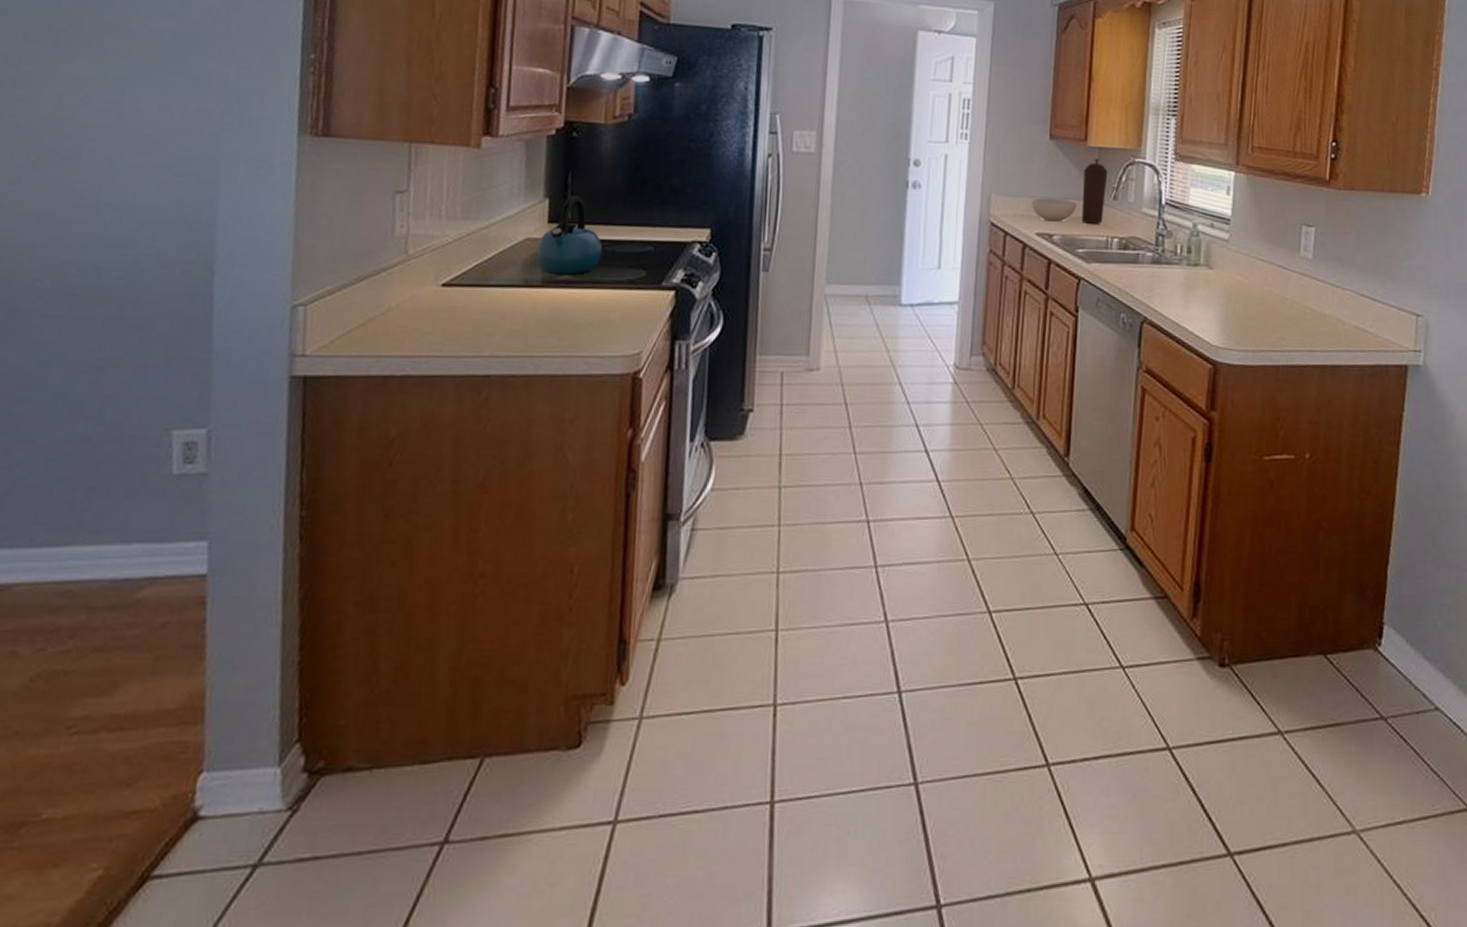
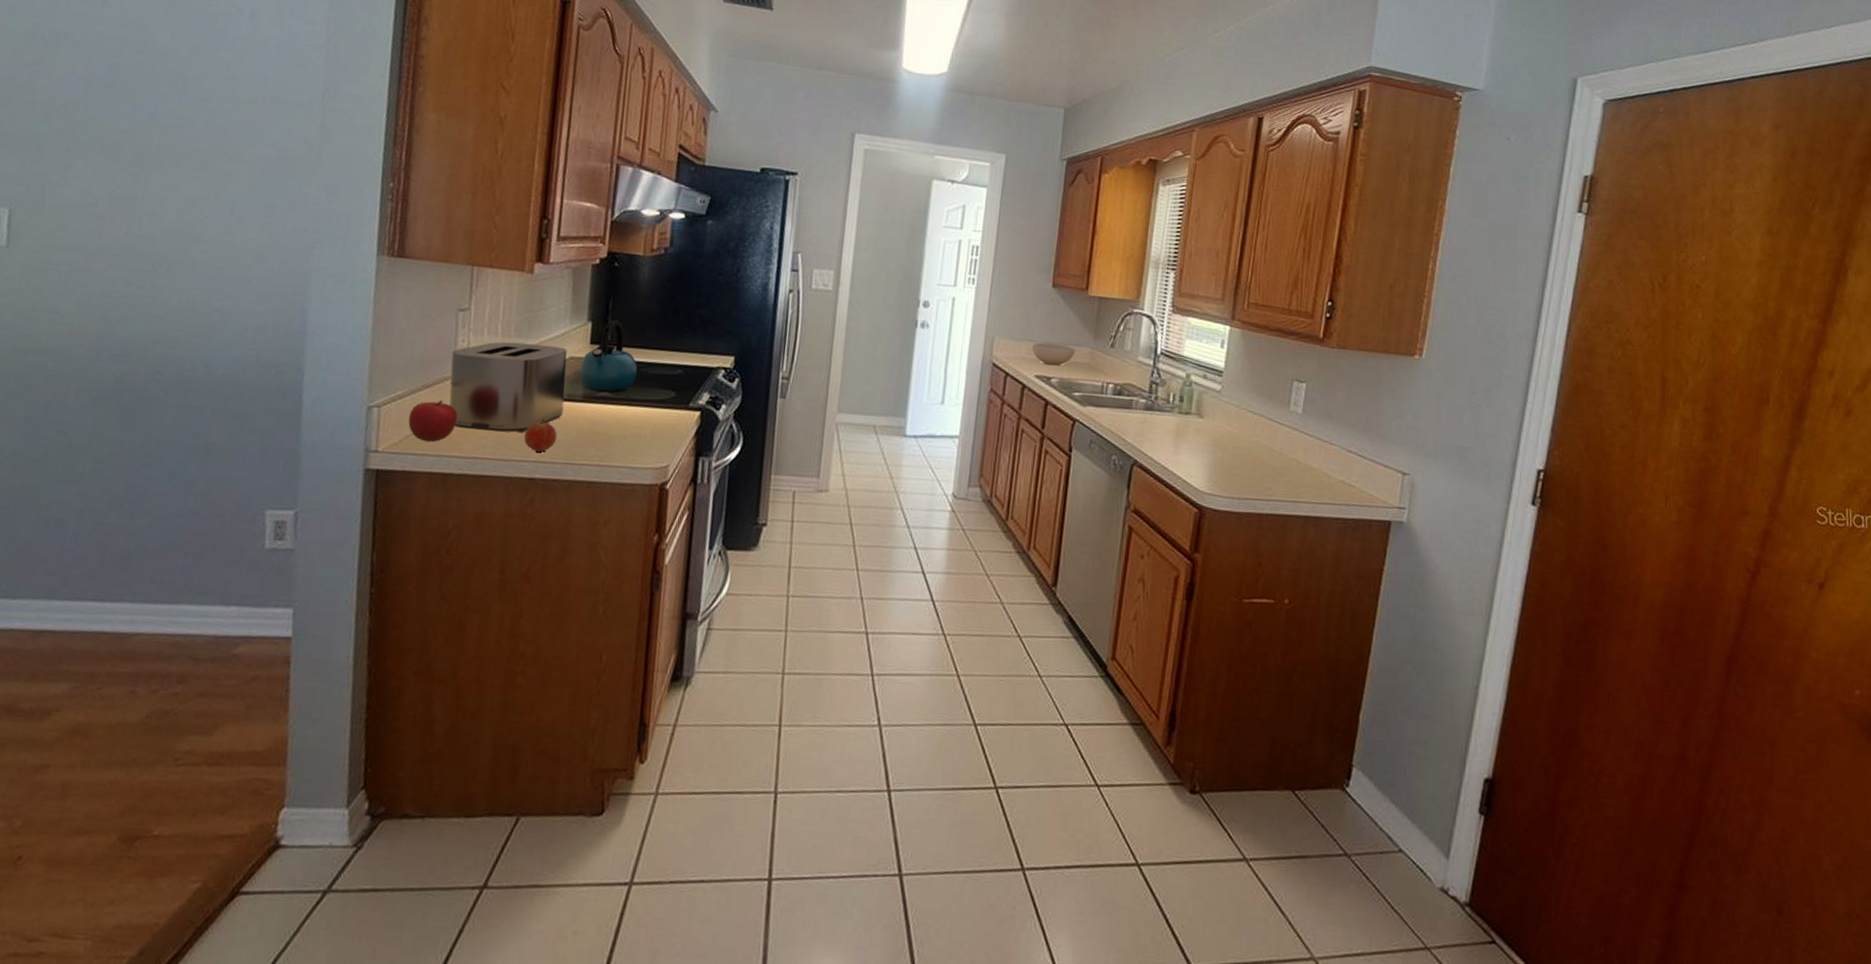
fruit: none [339,293,398,342] -> present [408,400,458,443]
toaster: none [387,225,522,327] -> present [449,341,567,434]
fruit: none [475,307,514,345] -> present [524,418,558,452]
canister: present [1081,158,1108,224] -> none [1079,307,1107,370]

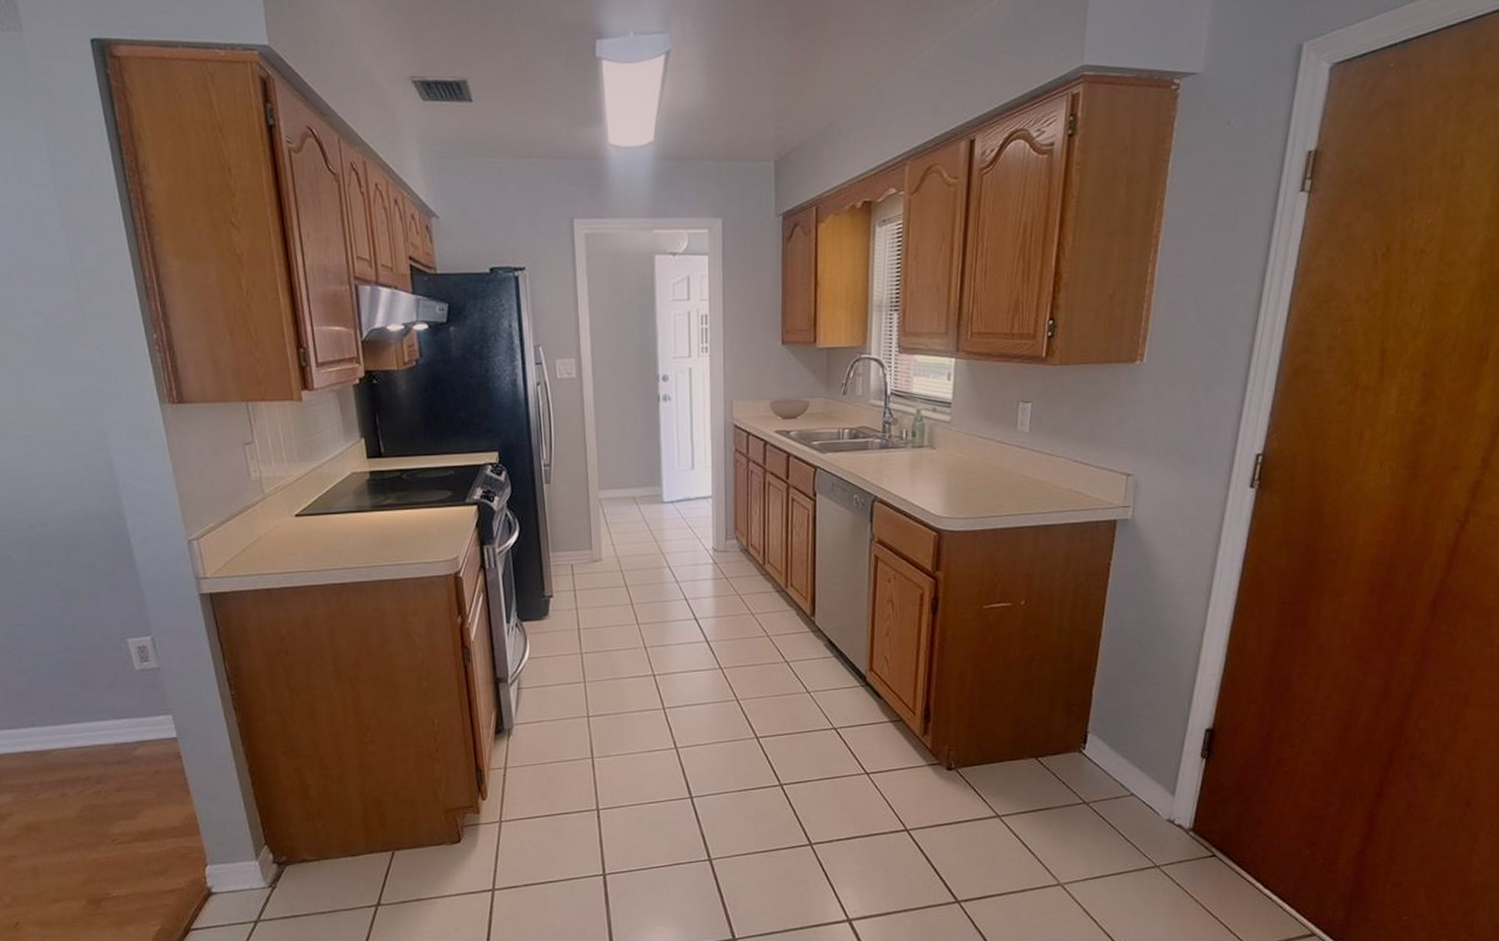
fruit: present [408,400,458,443] -> none [224,526,267,564]
toaster: present [449,341,567,434] -> none [248,465,357,549]
fruit: present [524,418,558,452] -> none [328,530,357,560]
kettle: present [579,320,638,393] -> none [362,434,414,501]

